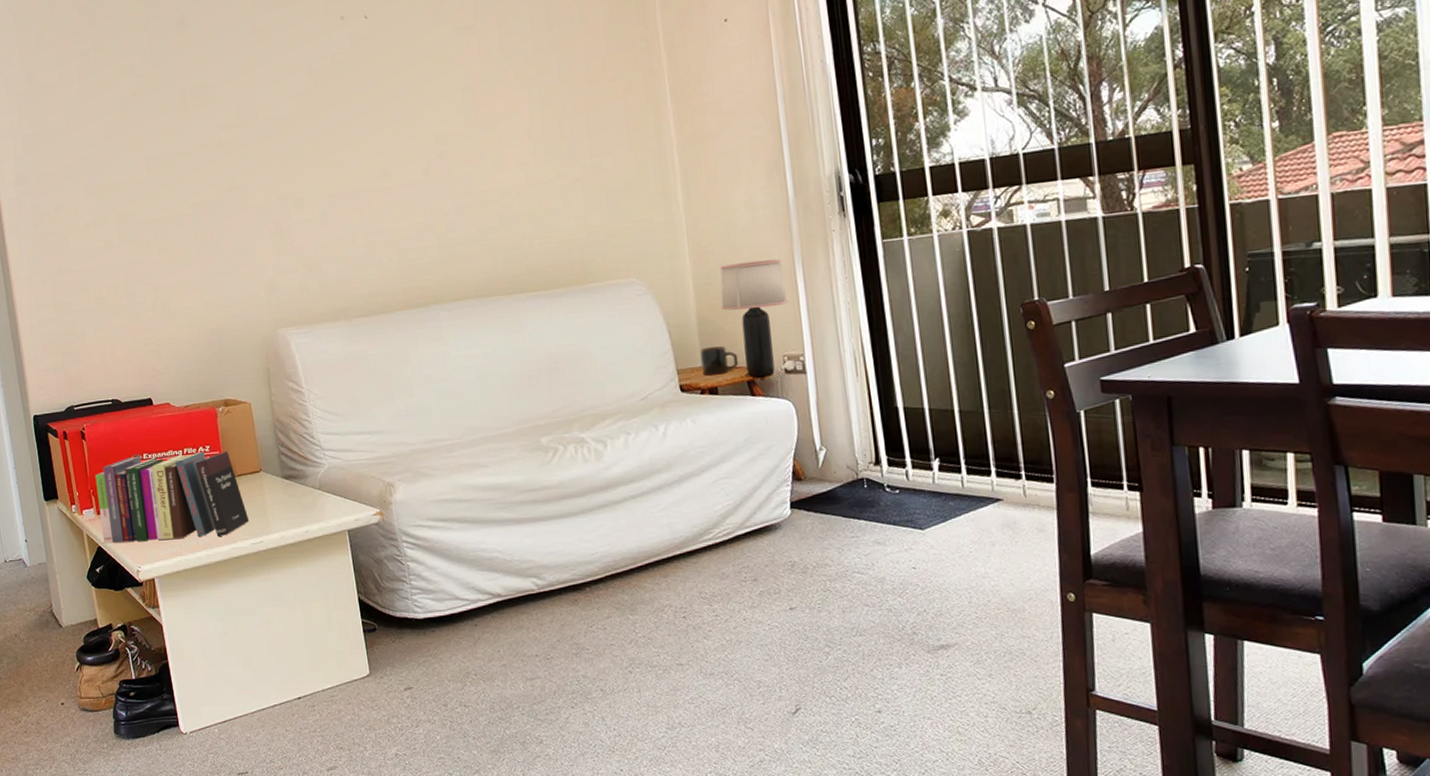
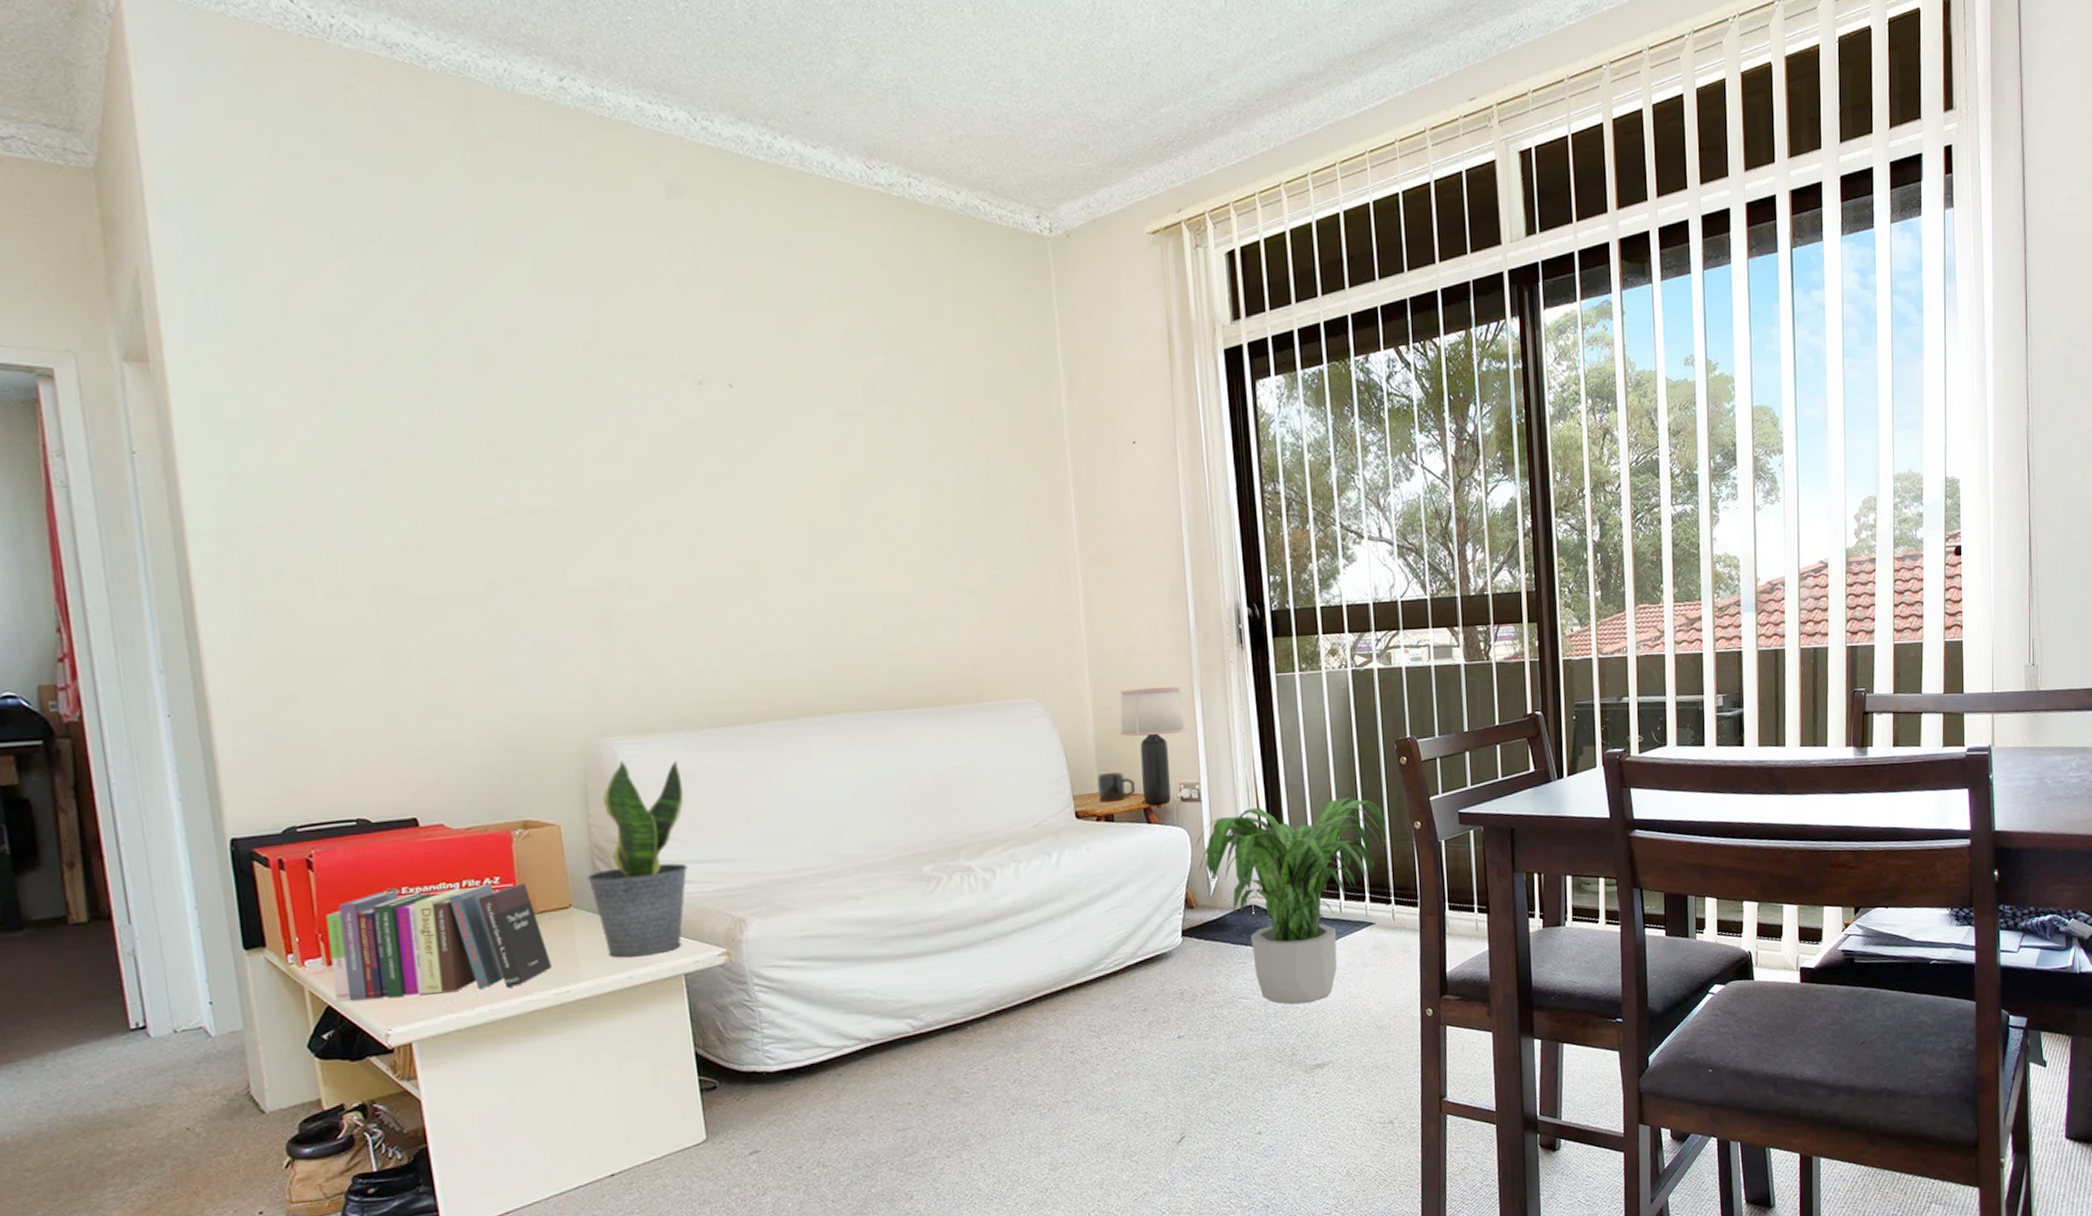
potted plant: none [272,346,347,515] -> present [587,760,688,959]
potted plant: none [802,366,1015,581] -> present [1195,798,1387,1004]

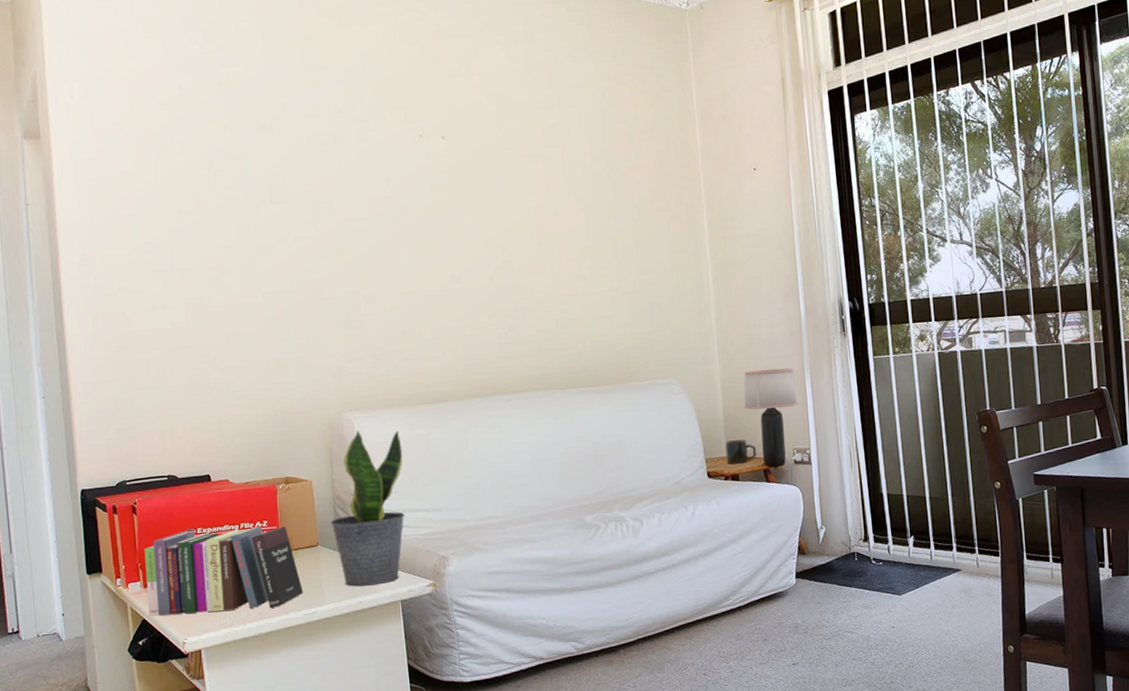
potted plant: present [1195,798,1387,1004] -> none [807,461,971,638]

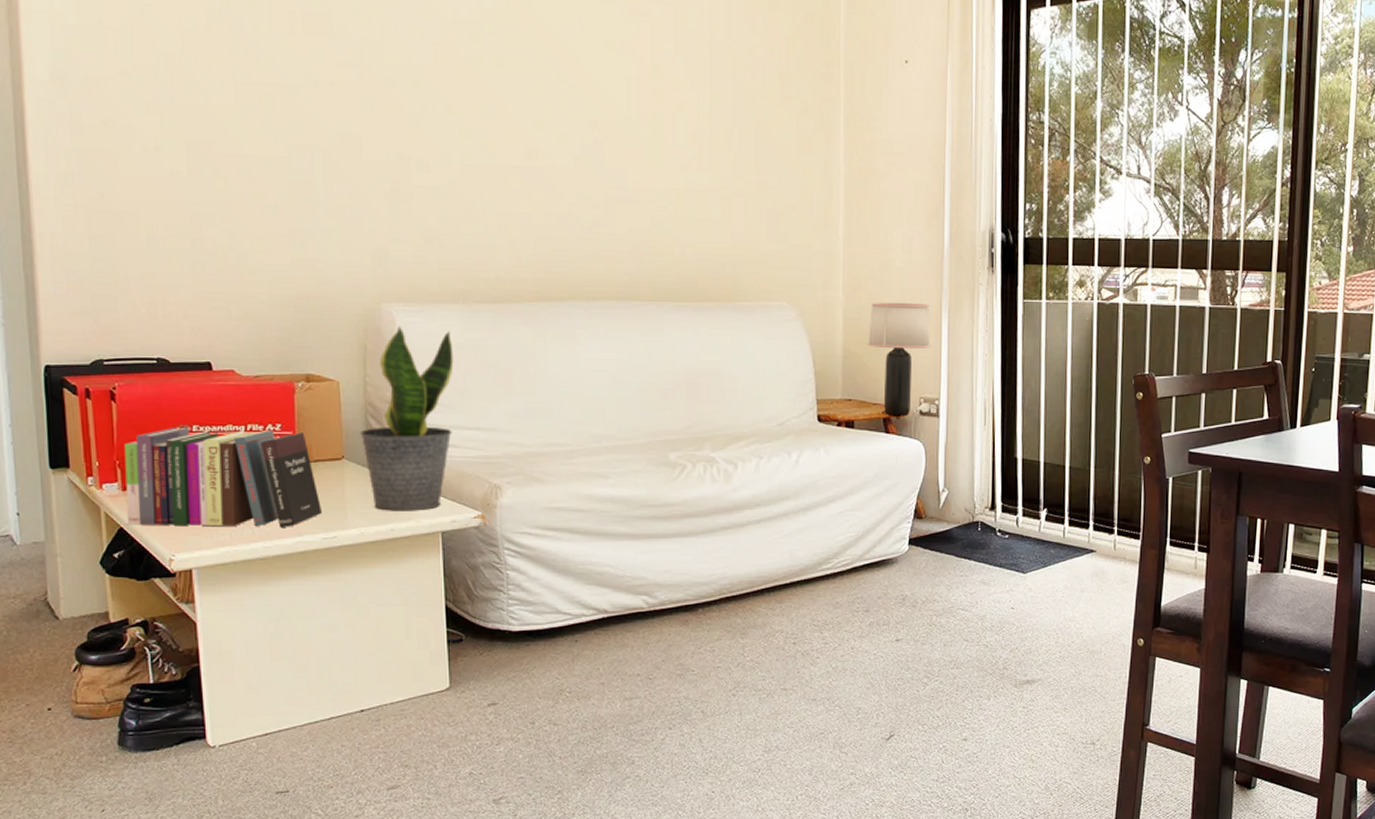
mug: present [725,440,757,465] -> none [840,381,878,410]

